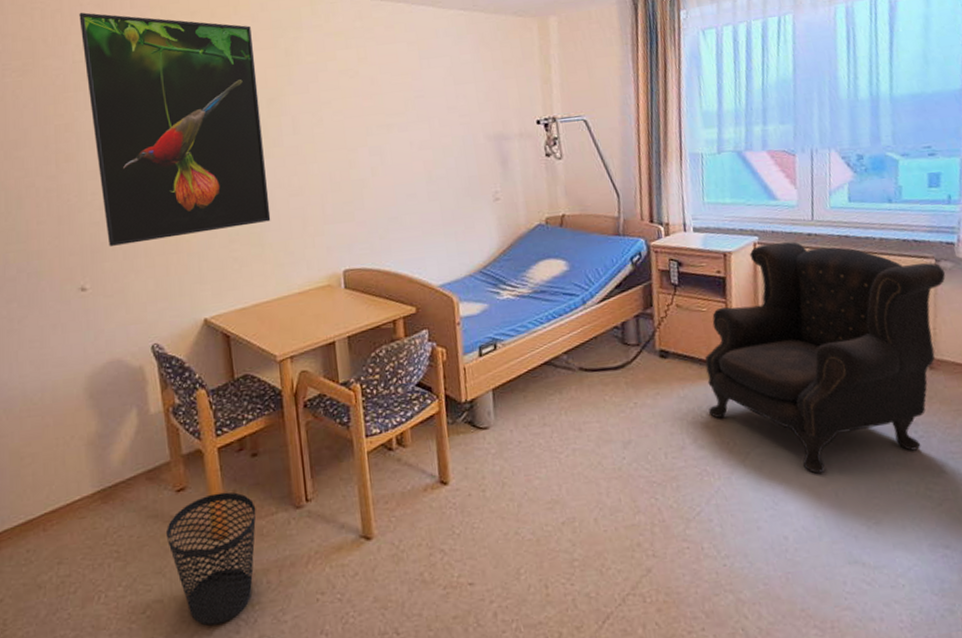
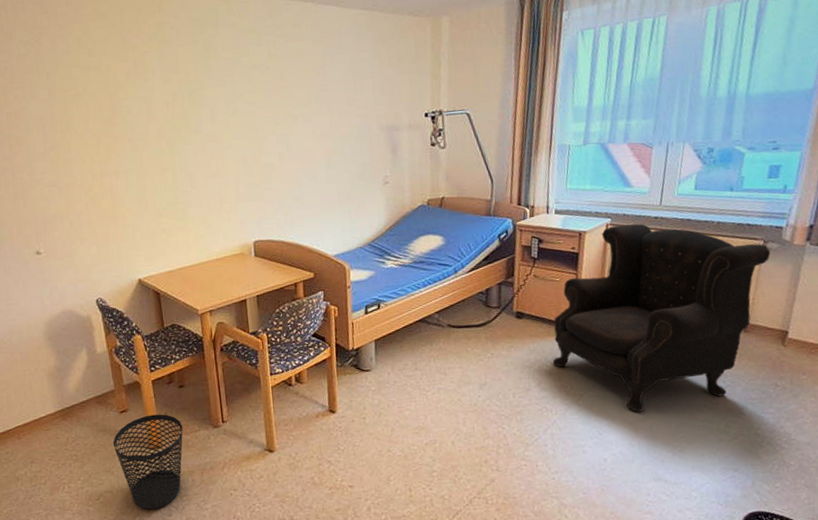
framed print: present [79,12,271,246] -> none [21,9,193,218]

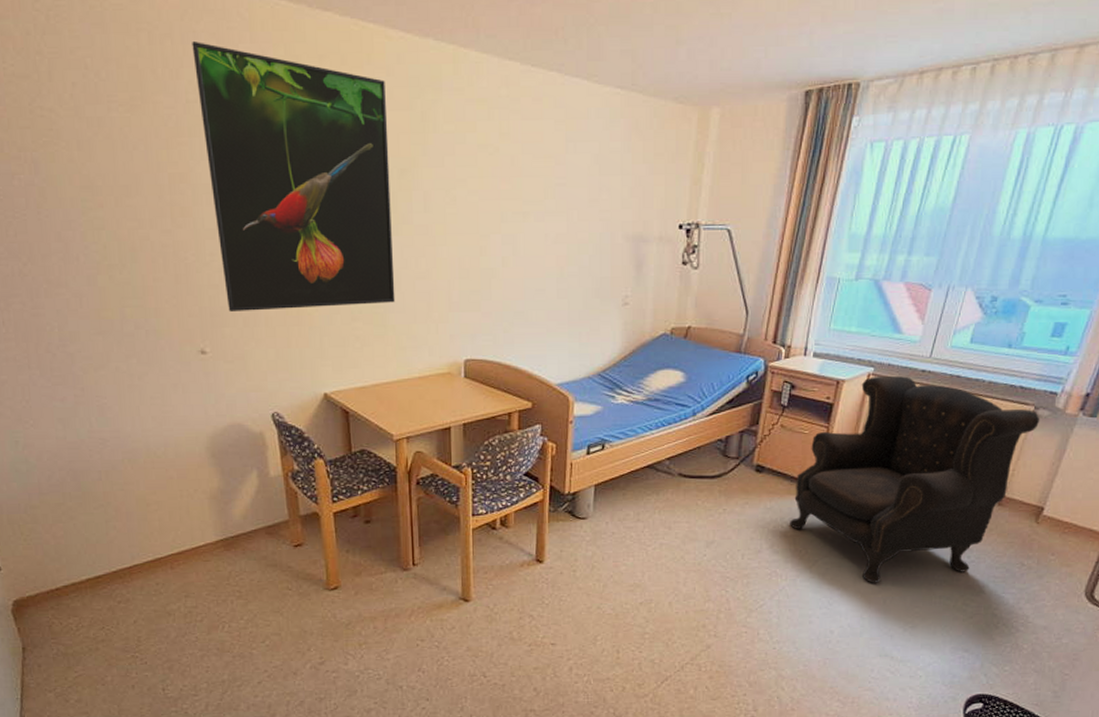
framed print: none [21,9,193,218] -> present [192,40,395,311]
wastebasket: present [112,414,183,510] -> none [283,551,367,657]

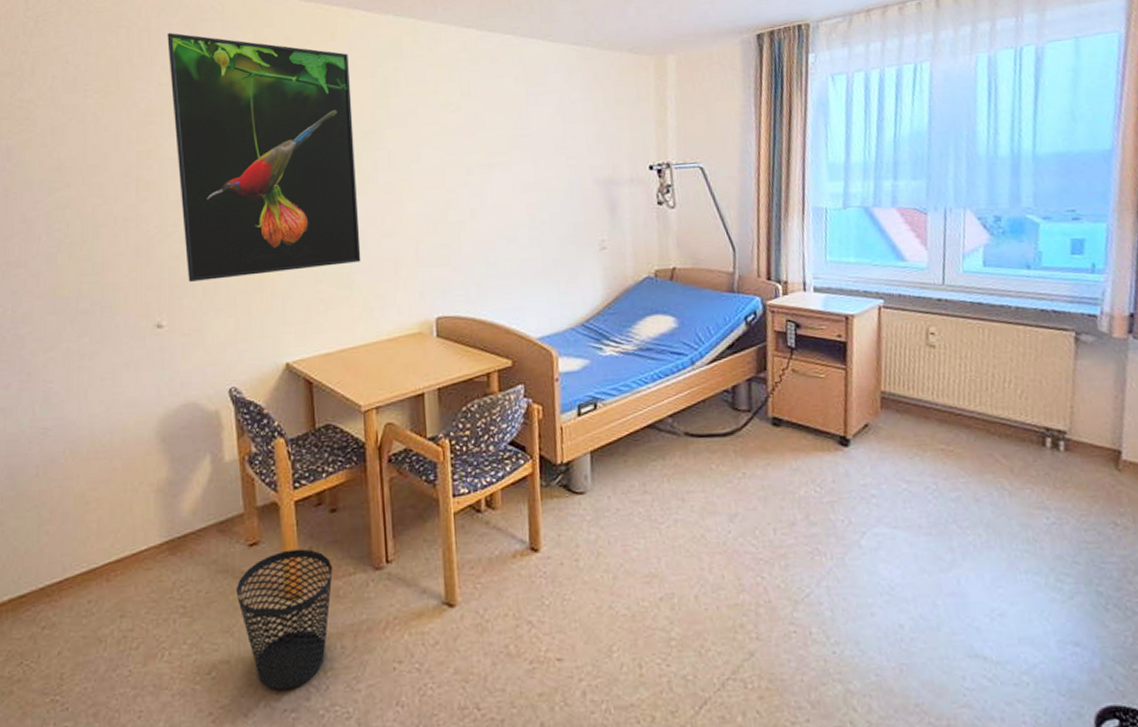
wastebasket: none [283,551,367,657] -> present [235,548,333,691]
armchair: present [789,375,1040,583] -> none [820,307,1086,558]

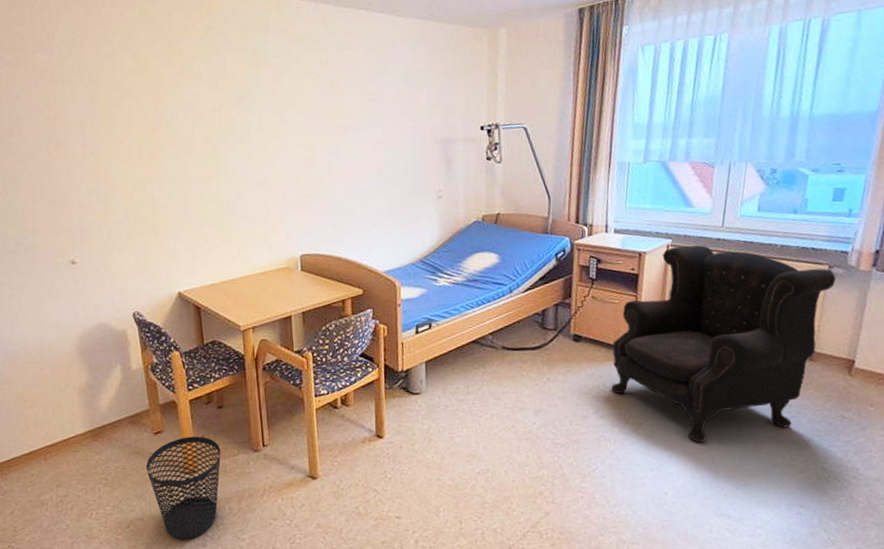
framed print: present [167,32,361,282] -> none [65,9,238,226]
armchair: none [820,307,1086,558] -> present [610,245,836,443]

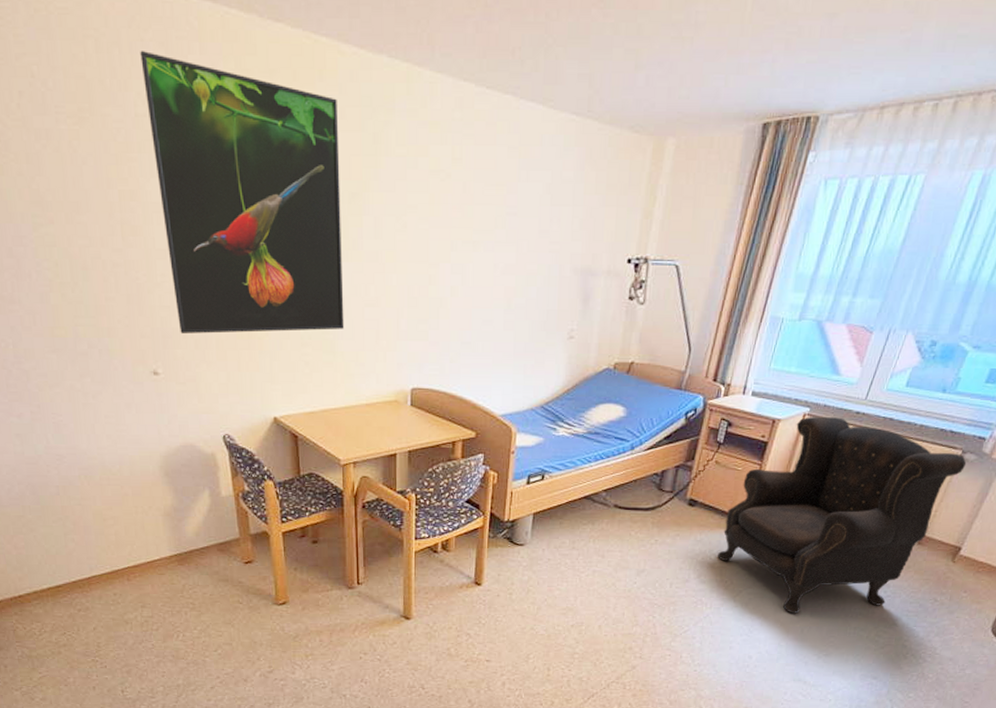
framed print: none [65,9,238,226] -> present [140,50,345,334]
wastebasket: present [145,436,221,539] -> none [234,569,314,666]

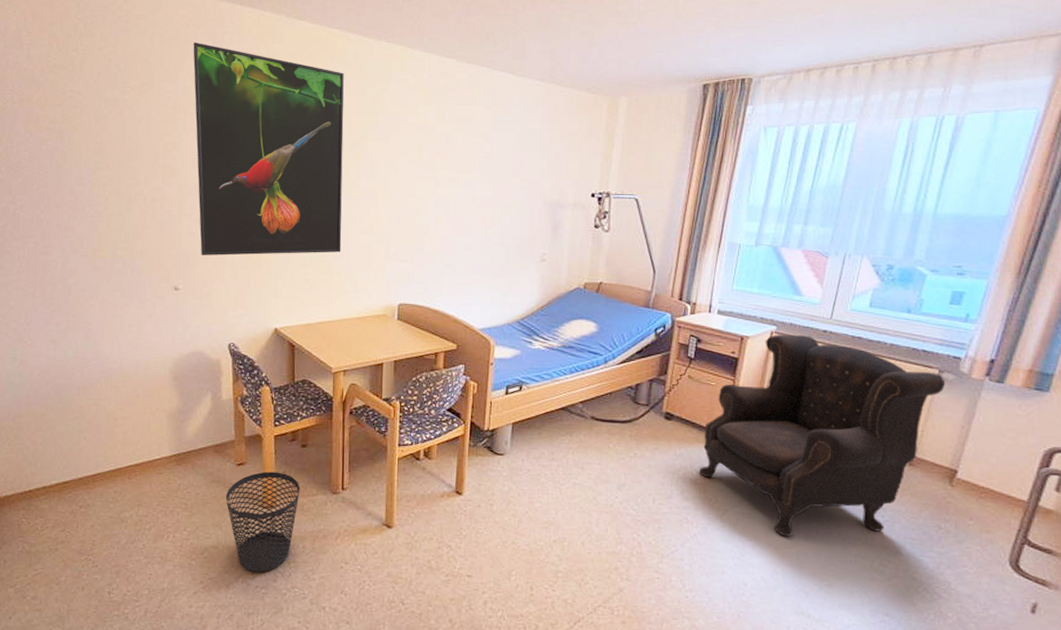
wastebasket: none [234,569,314,666] -> present [225,471,300,573]

